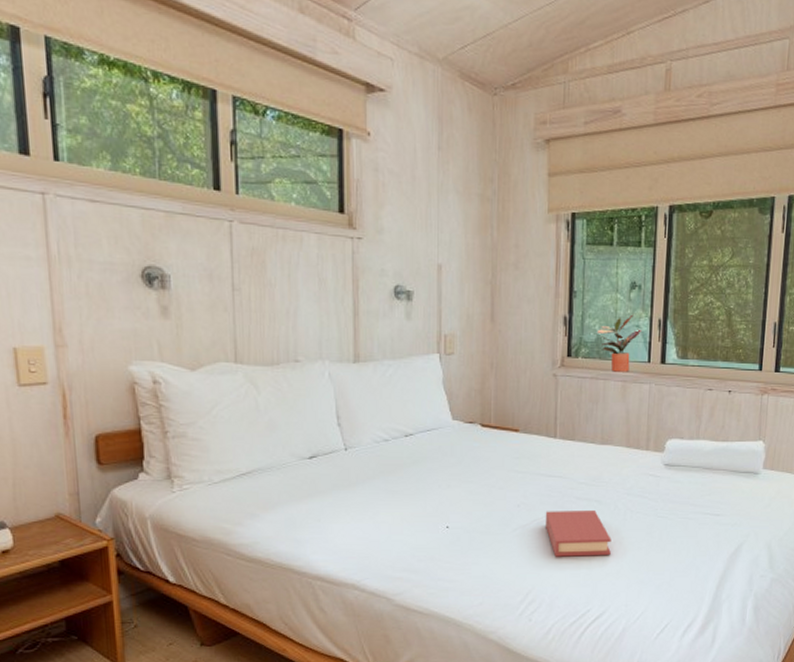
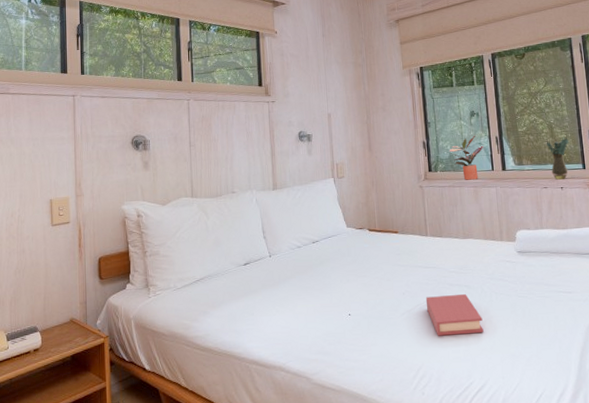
vase: none [720,328,749,383] -> present [546,136,570,181]

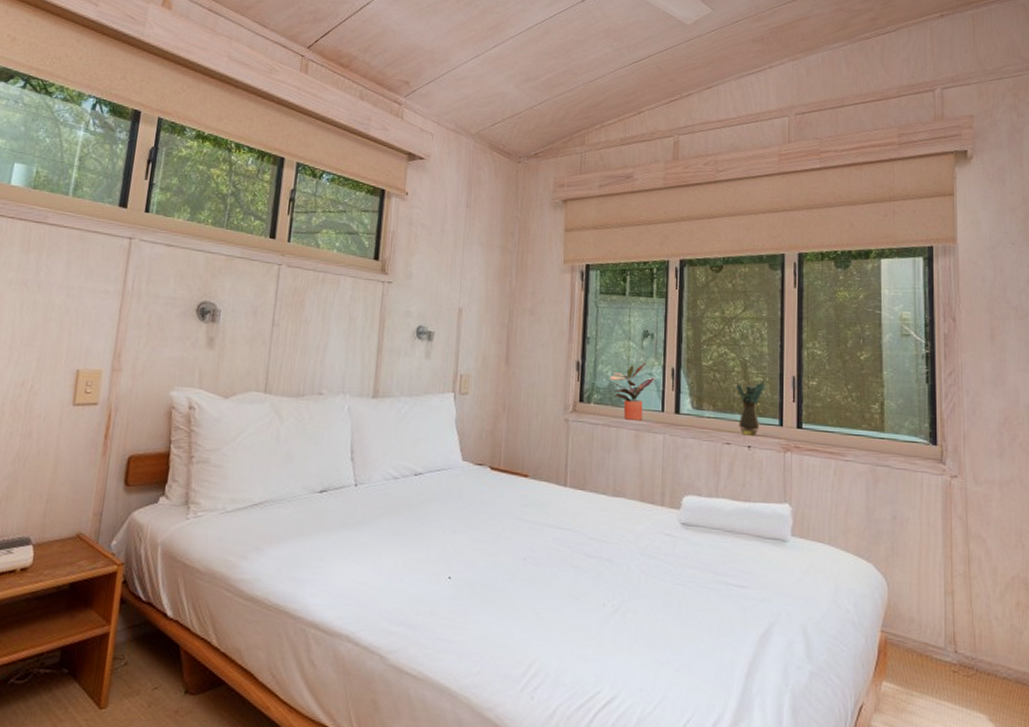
book: present [425,294,484,336] -> none [552,567,624,626]

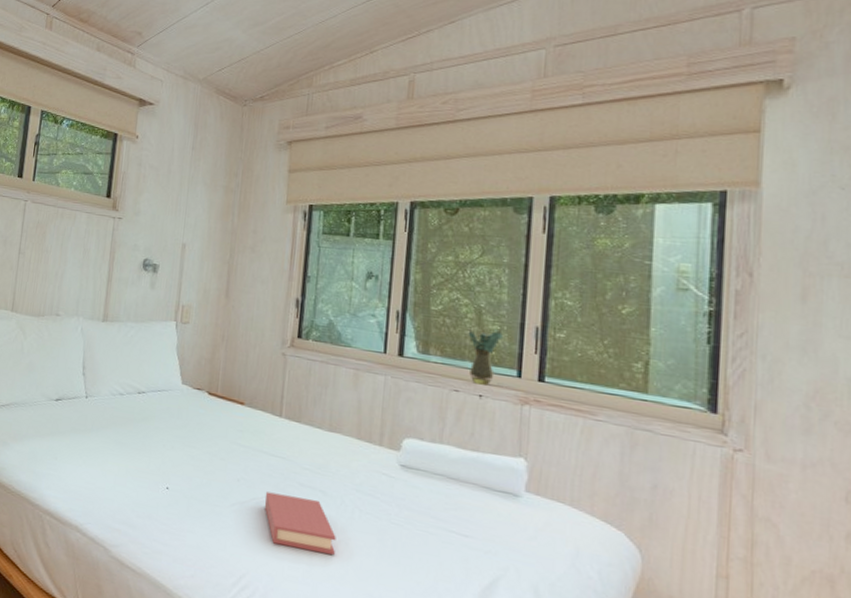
book: none [552,567,624,626] -> present [264,491,336,556]
potted plant: present [609,362,656,421] -> none [329,303,379,361]

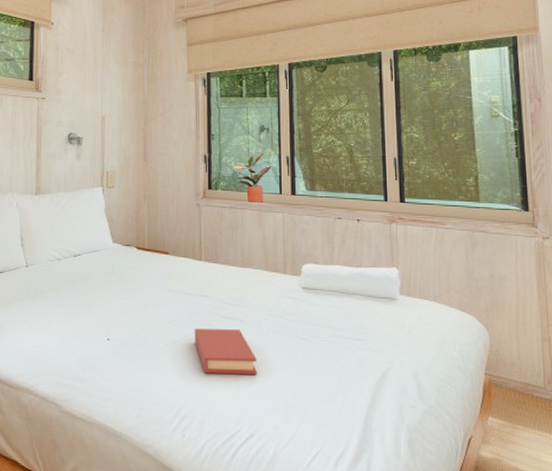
potted plant: none [329,303,379,361] -> present [232,152,273,202]
vase: present [468,329,504,387] -> none [343,163,371,212]

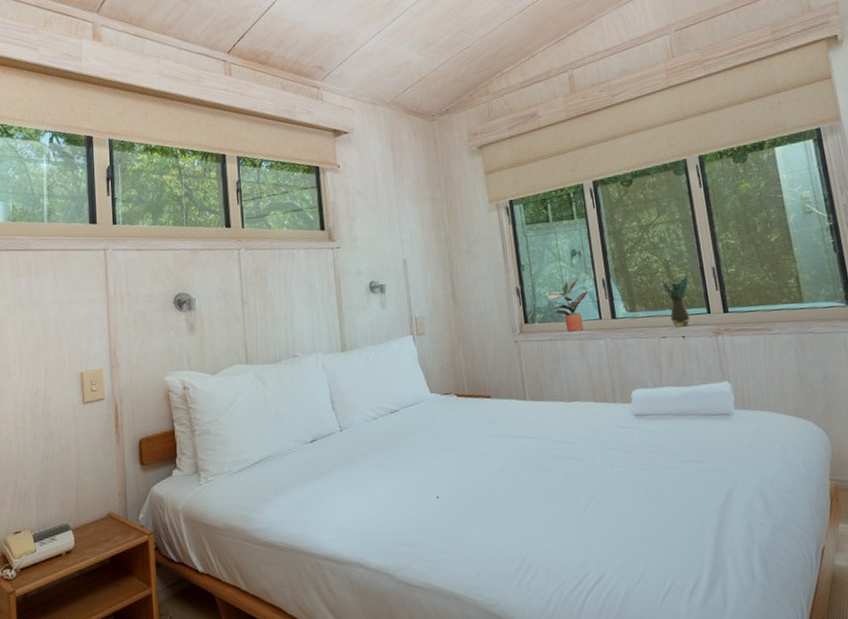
book: present [194,328,257,376] -> none [527,468,598,520]
vase: none [343,163,371,212] -> present [662,275,690,328]

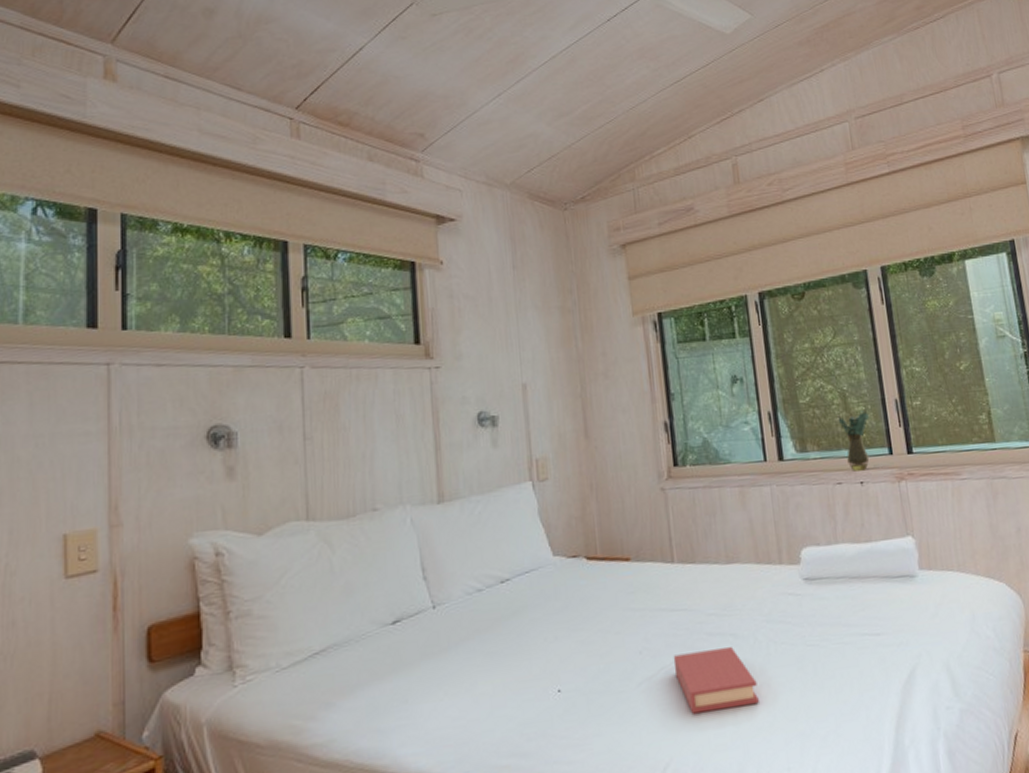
book: none [527,468,598,520] -> present [673,647,759,714]
potted plant: present [547,278,589,332] -> none [702,410,752,477]

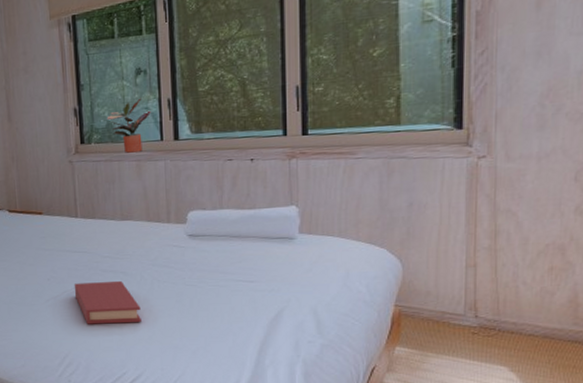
potted plant: none [702,410,752,477] -> present [106,98,152,153]
vase: present [837,409,870,473] -> none [235,95,268,151]

